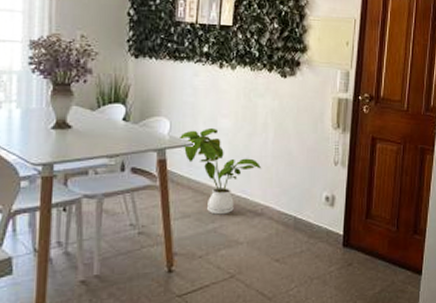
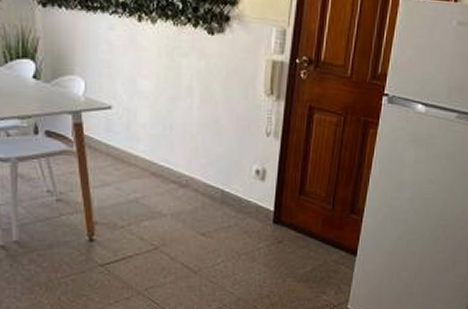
house plant: present [180,127,262,215] -> none [96,89,187,185]

